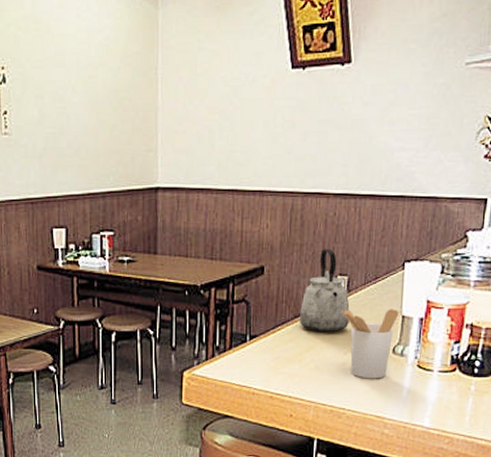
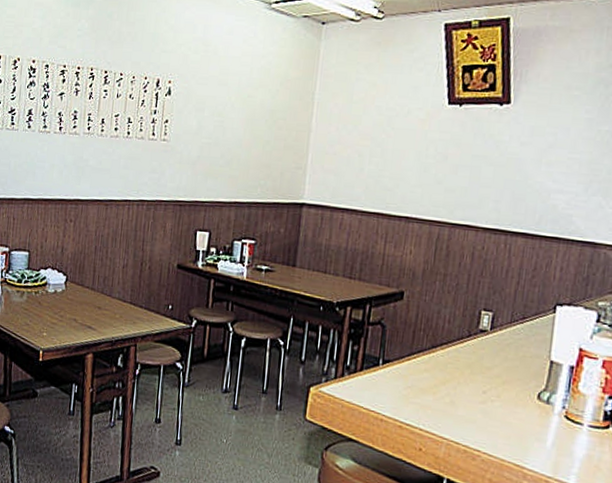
kettle: present [299,248,350,333] -> none [436,281,493,368]
utensil holder: present [342,309,399,379] -> none [483,347,547,425]

